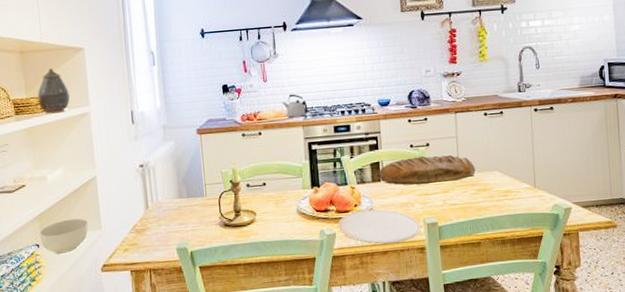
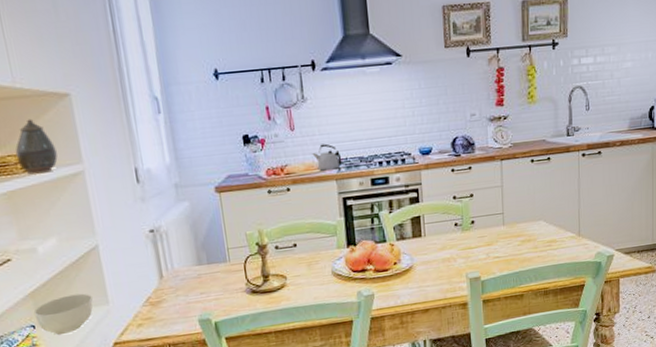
plate: present [337,209,420,244] -> none [376,266,463,303]
bread: present [379,155,476,185] -> none [420,206,520,240]

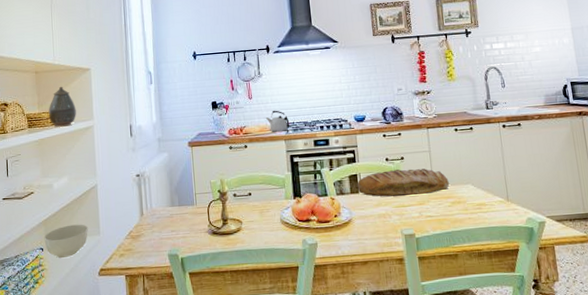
bread: none [420,206,520,240] -> present [357,169,449,197]

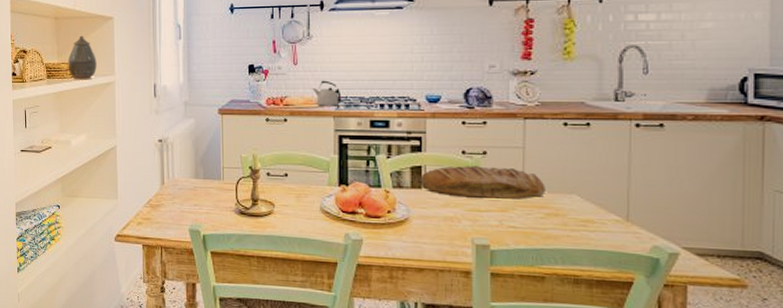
bowl: present [44,224,88,259] -> none [61,185,106,219]

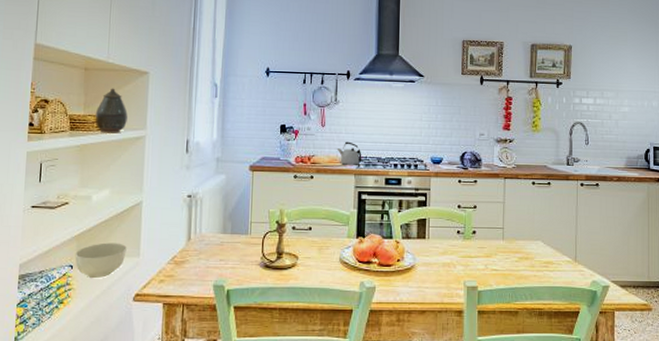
bowl: none [61,185,106,219] -> present [75,242,127,279]
bread: present [420,165,545,199] -> none [425,217,519,246]

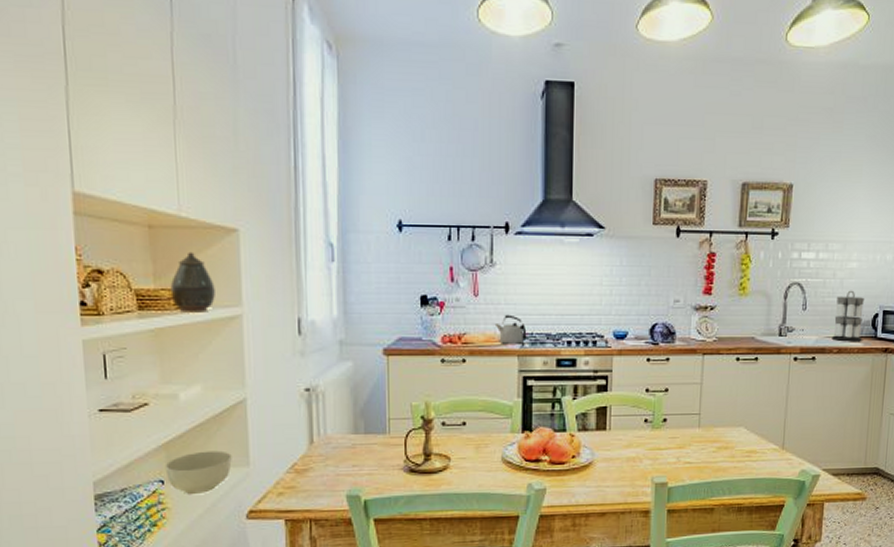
spice rack: none [611,129,638,172] -> present [831,290,864,342]

